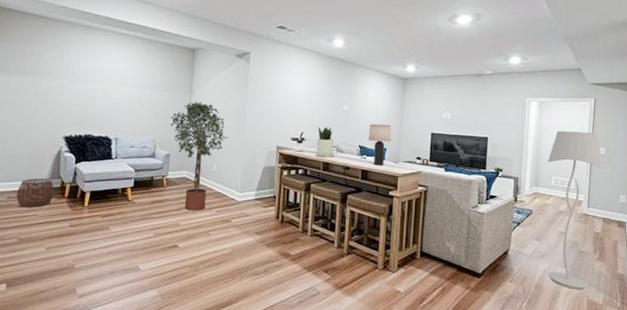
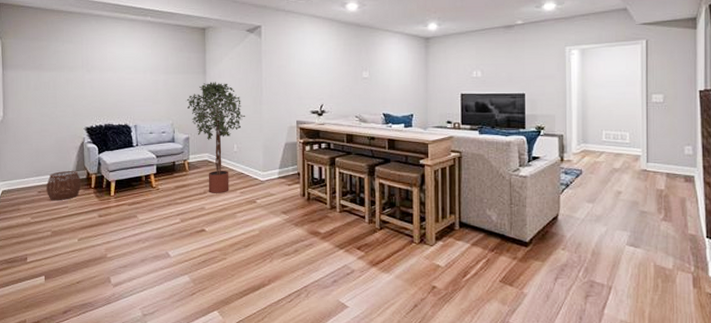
planter: present [315,126,335,158] -> none [337,96,358,130]
table lamp: present [368,123,392,166] -> none [392,89,418,134]
floor lamp: present [547,131,604,290] -> none [595,79,663,254]

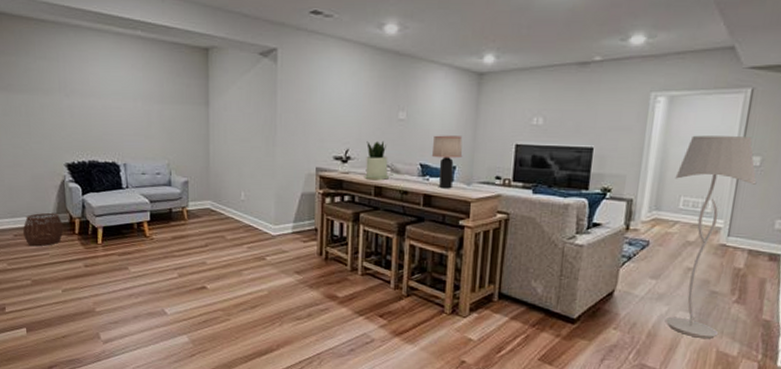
potted tree: present [186,82,246,193] -> none [185,116,256,247]
planter: none [337,96,358,130] -> present [364,140,389,181]
table lamp: none [392,89,418,134] -> present [431,135,463,189]
floor lamp: none [595,79,663,254] -> present [665,135,757,339]

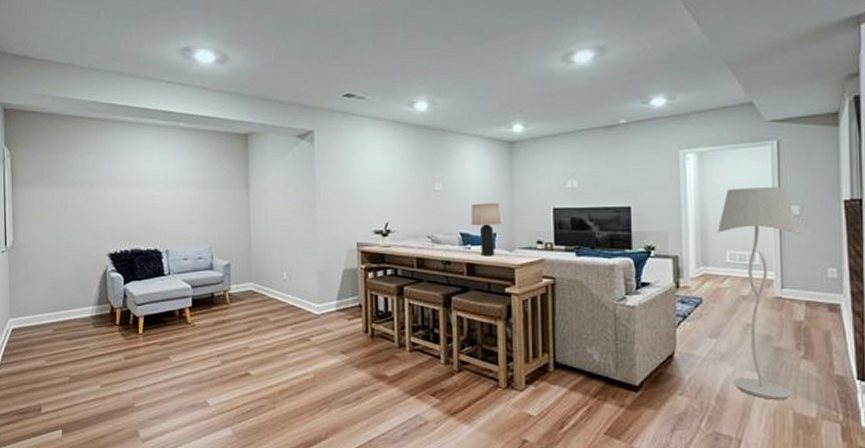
woven basket: present [22,212,64,247] -> none [62,304,104,341]
planter: present [364,140,389,181] -> none [405,212,430,253]

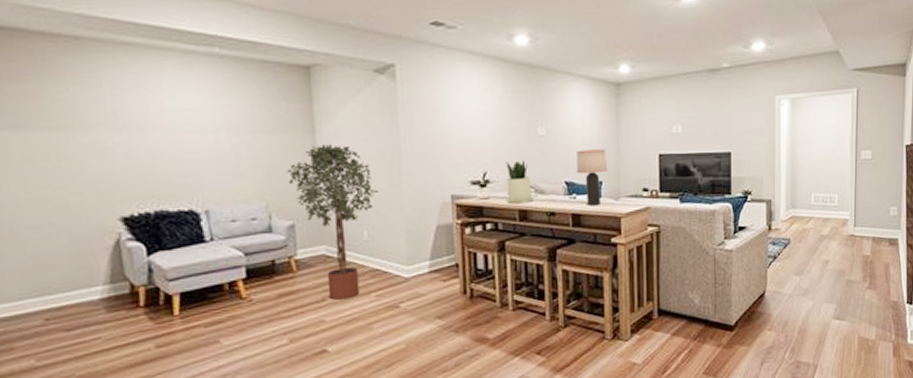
potted tree: none [226,198,297,330] -> present [287,144,379,300]
planter: none [405,212,430,253] -> present [506,160,533,204]
floor lamp: present [717,187,800,400] -> none [805,133,871,328]

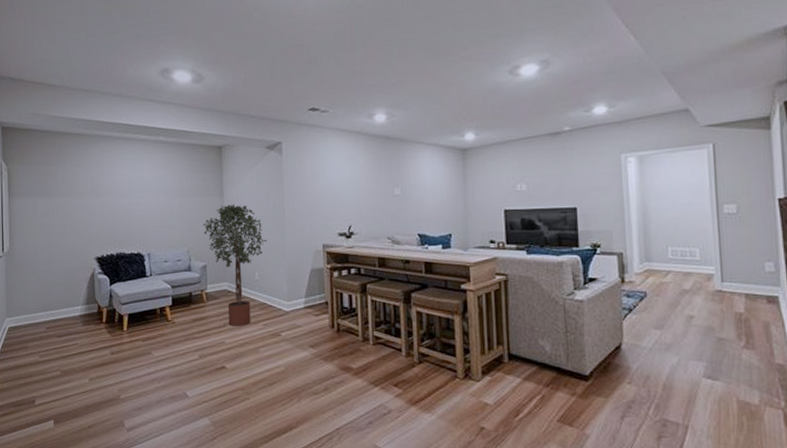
planter: present [506,160,533,204] -> none [367,215,391,253]
table lamp: present [576,149,608,206] -> none [427,206,457,256]

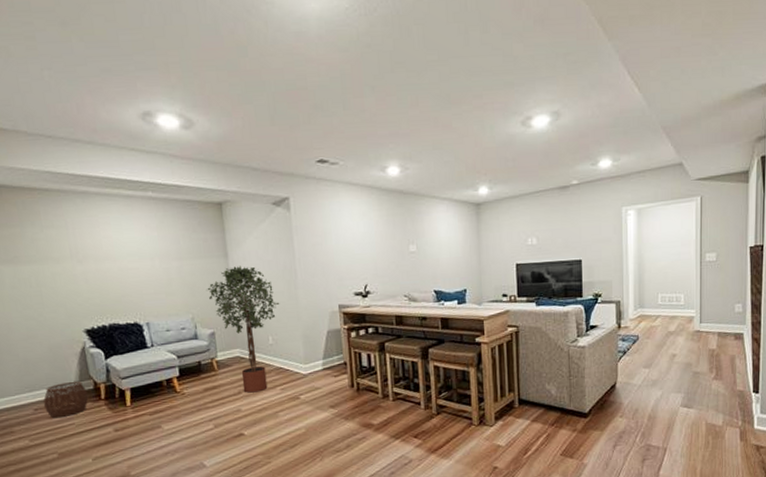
woven basket: none [54,304,92,338] -> present [43,381,89,418]

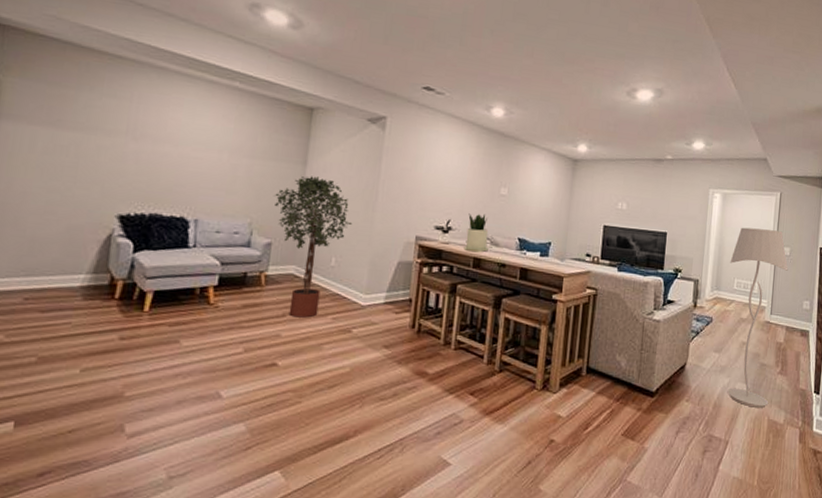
woven basket: present [43,381,89,418] -> none [37,271,100,314]
planter: none [383,273,408,311] -> present [464,213,489,253]
floor lamp: none [651,237,716,415] -> present [727,227,788,408]

